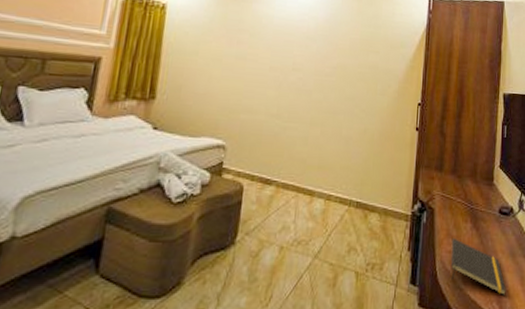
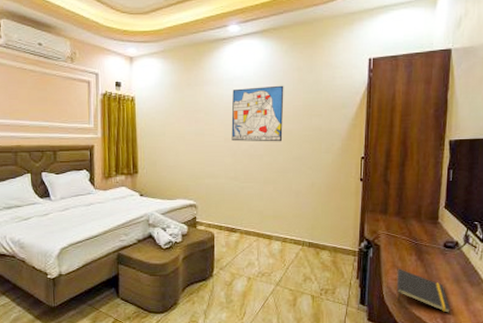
wall art: none [278,11,342,78] -> present [231,85,284,142]

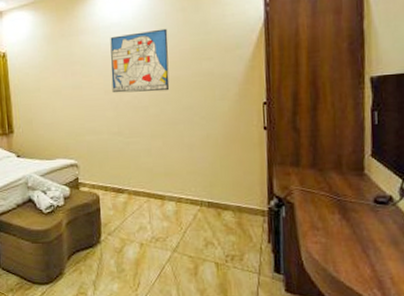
notepad: present [396,268,450,313] -> none [317,229,389,282]

